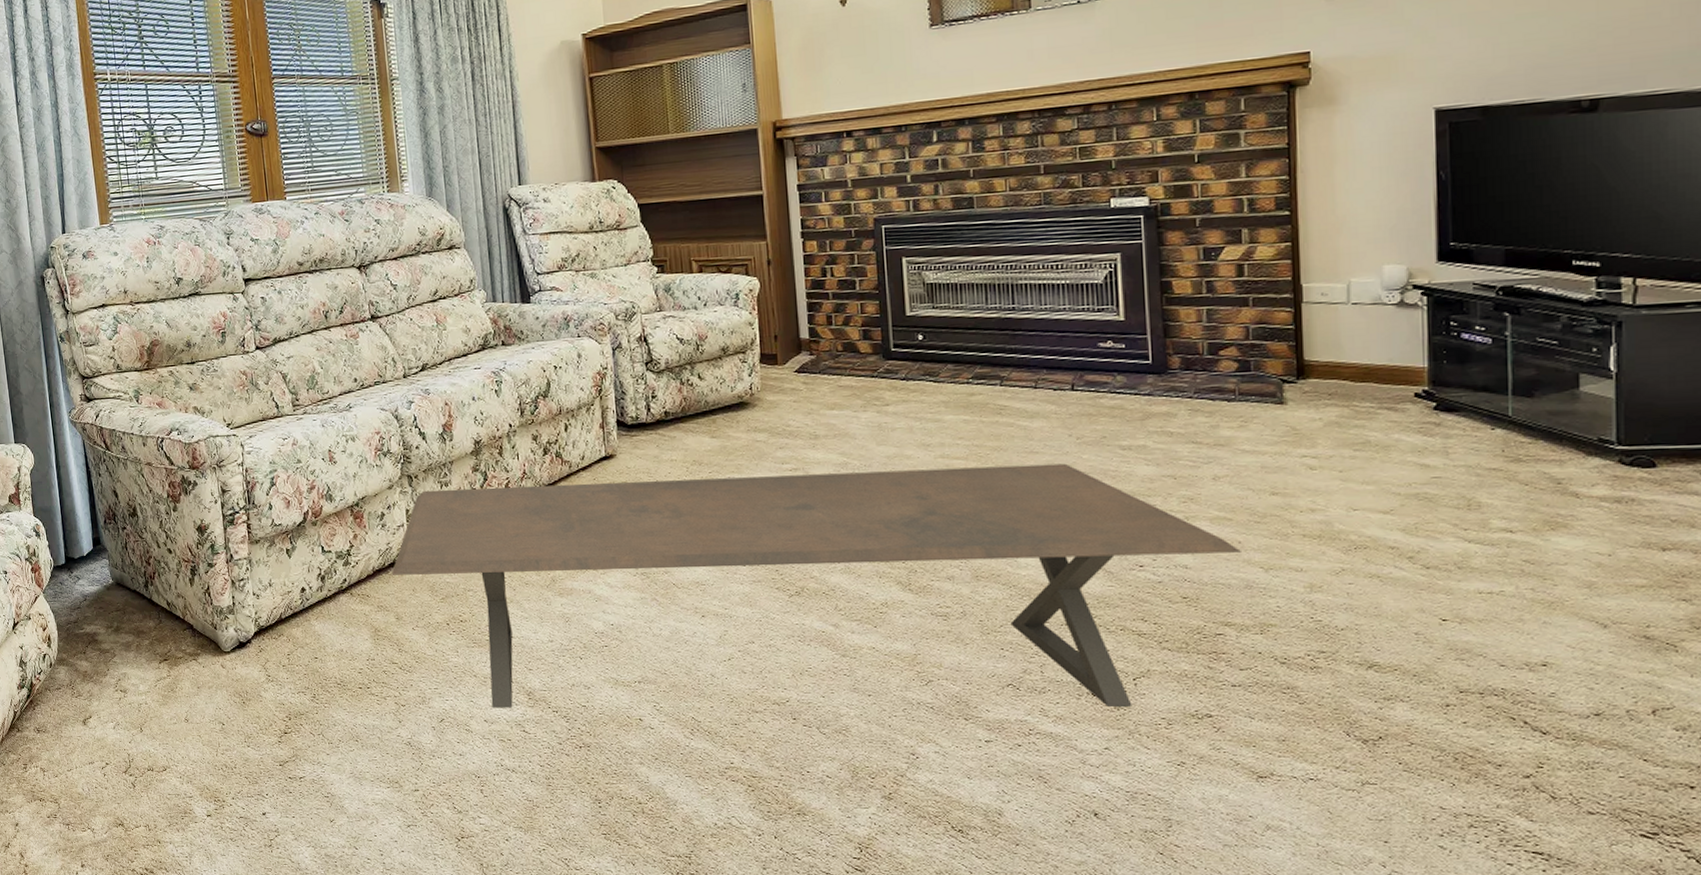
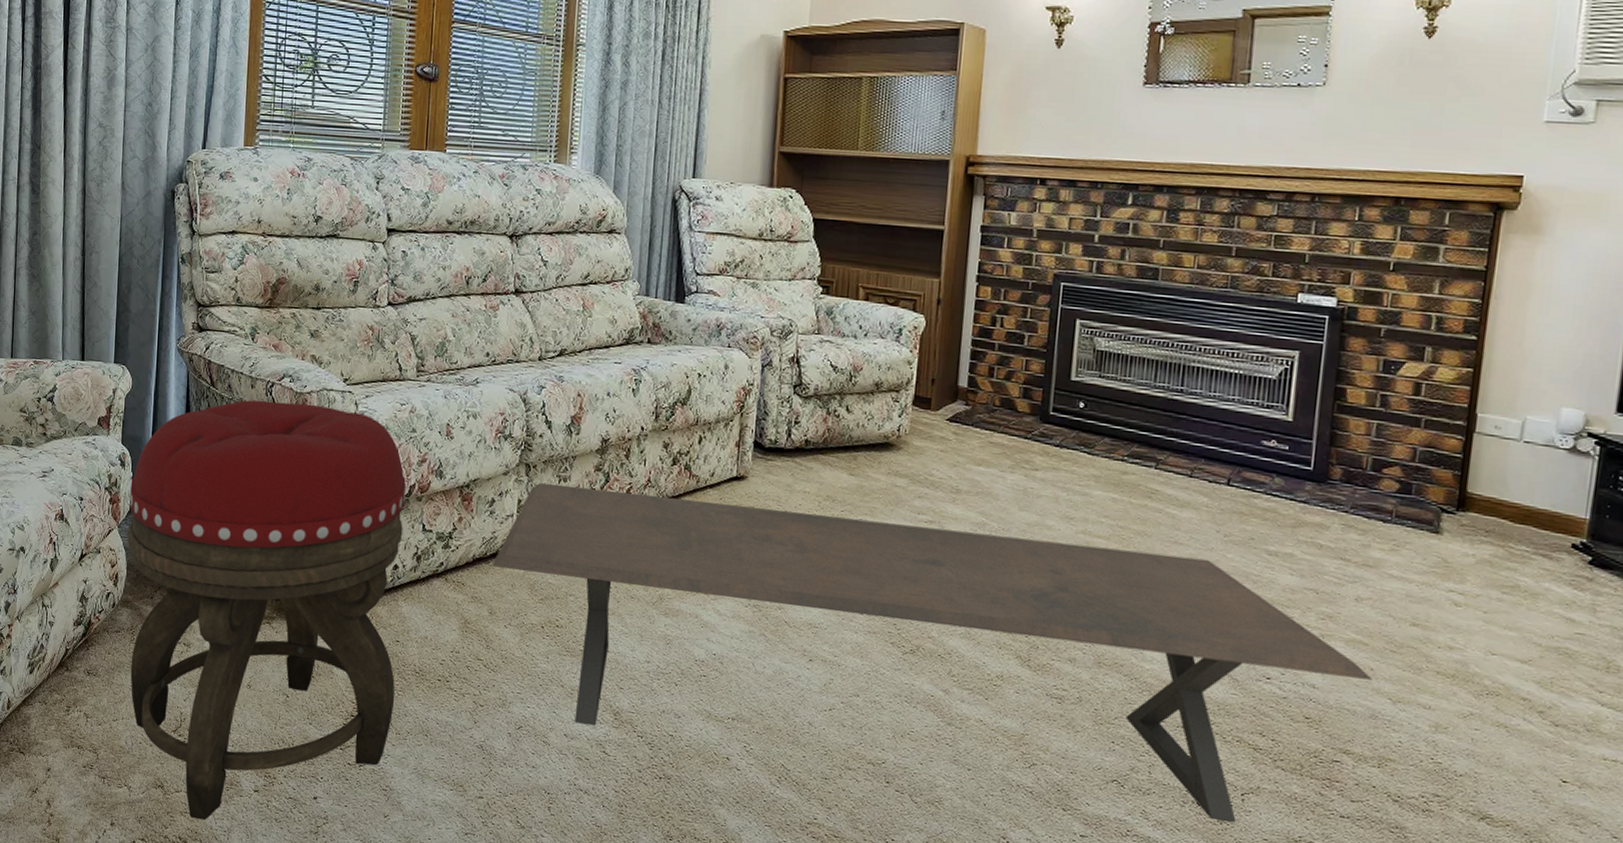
footstool: none [47,452,323,850] -> present [127,399,406,821]

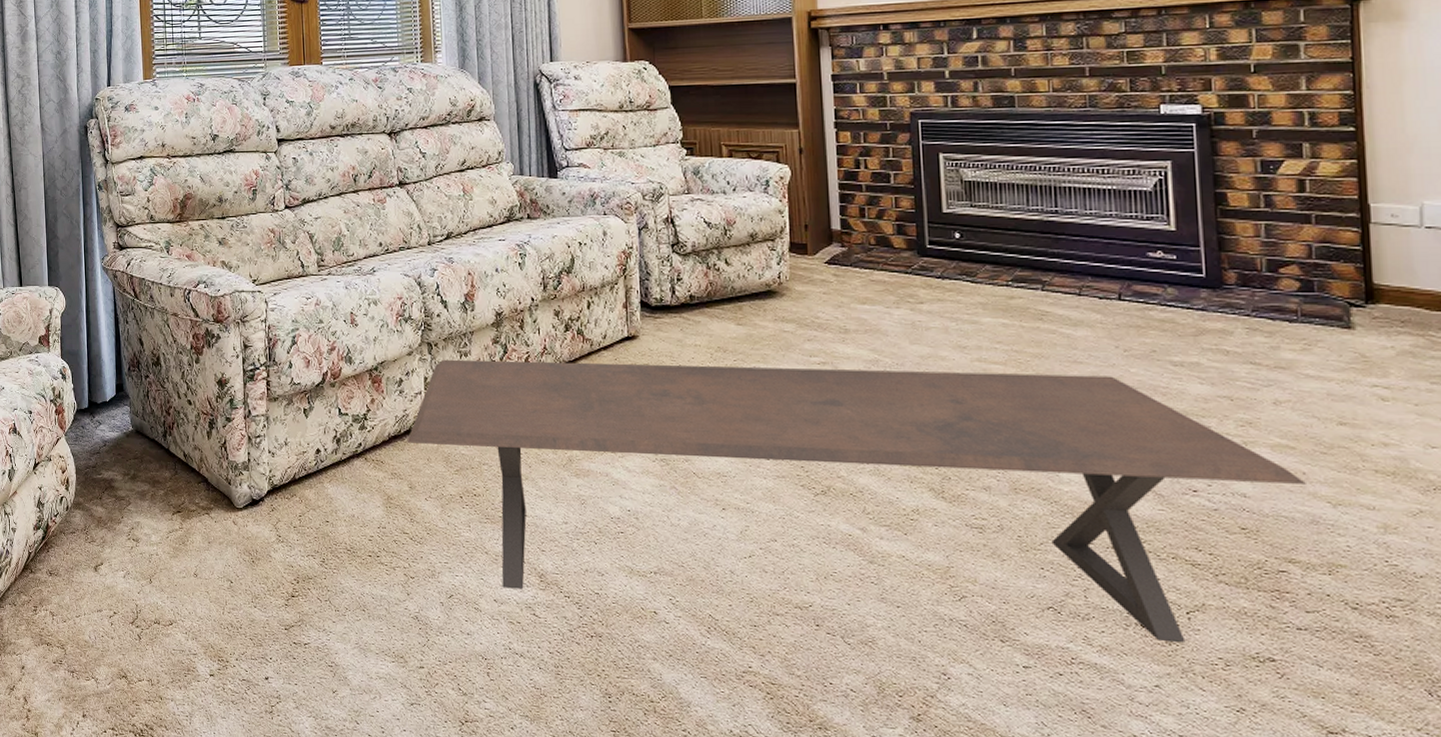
footstool: present [127,399,406,821] -> none [72,306,330,707]

